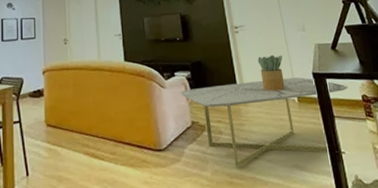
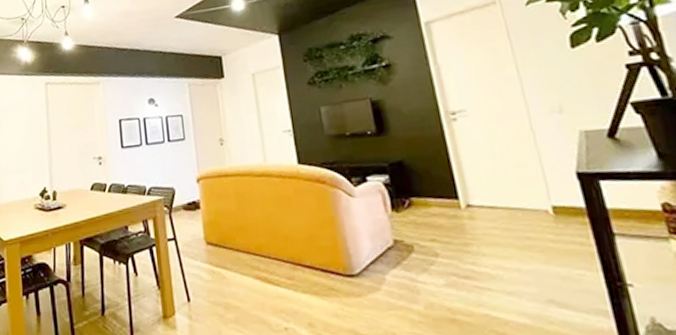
coffee table: present [180,77,348,168] -> none [375,179,638,301]
potted plant: present [257,54,285,92] -> none [487,148,533,200]

